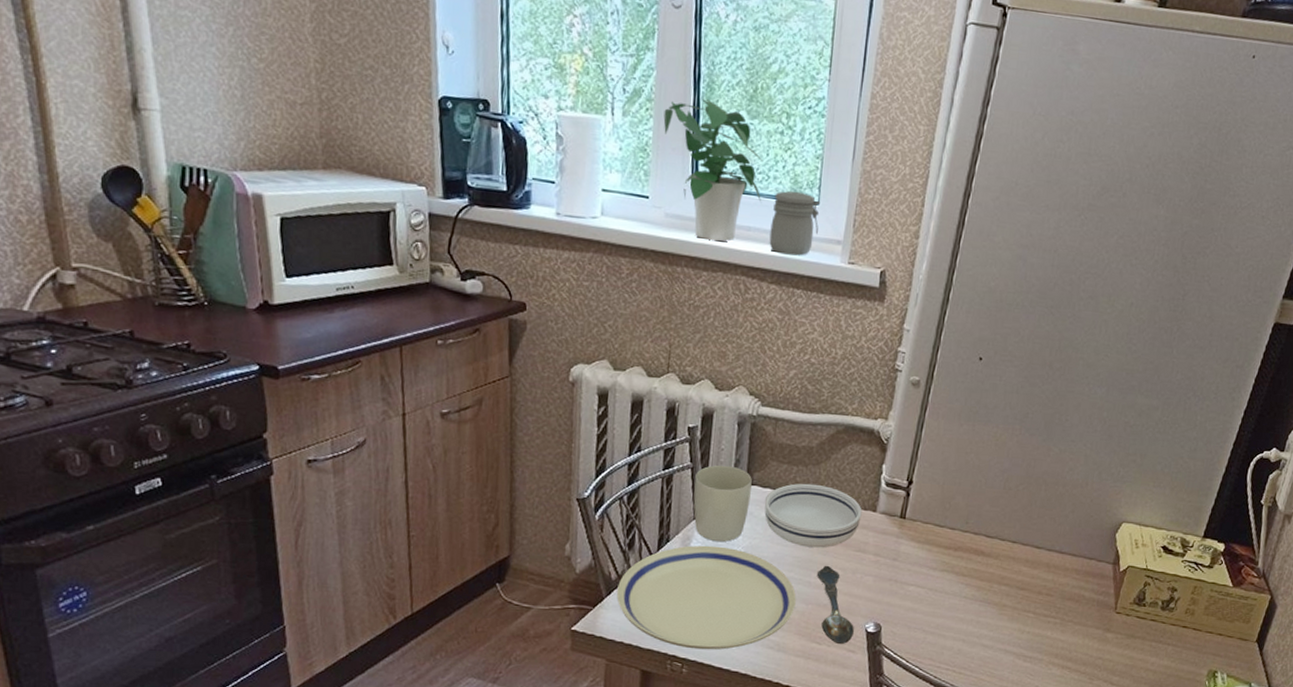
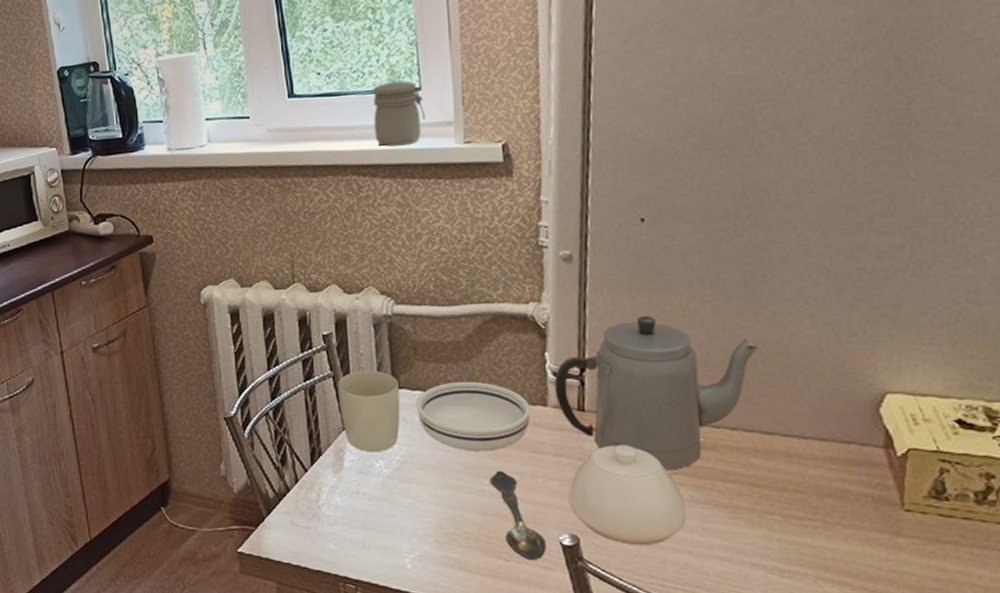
plate: present [617,545,796,650] -> none [276,456,471,570]
potted plant: present [663,98,763,242] -> none [252,13,361,148]
sugar bowl: none [878,549,968,634] -> present [568,445,686,546]
teapot: none [884,441,1045,573] -> present [554,315,759,470]

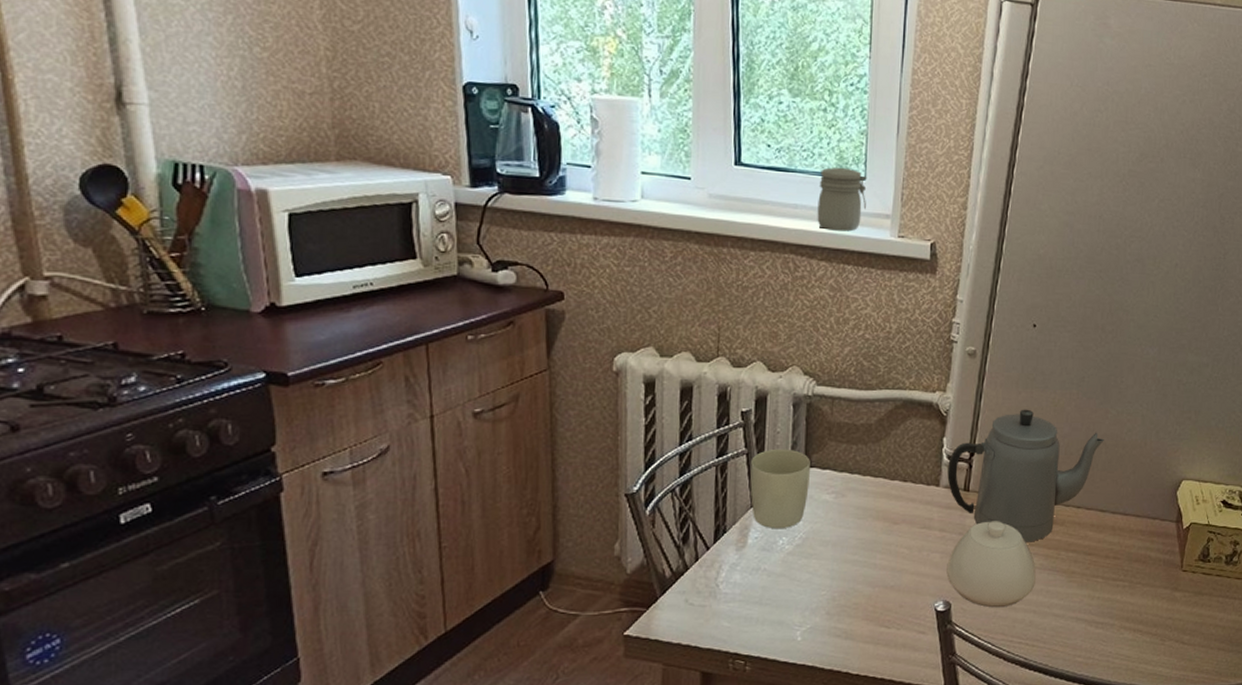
bowl: present [416,381,531,452] -> none [824,462,925,528]
spoon: present [490,470,547,561] -> none [883,545,924,627]

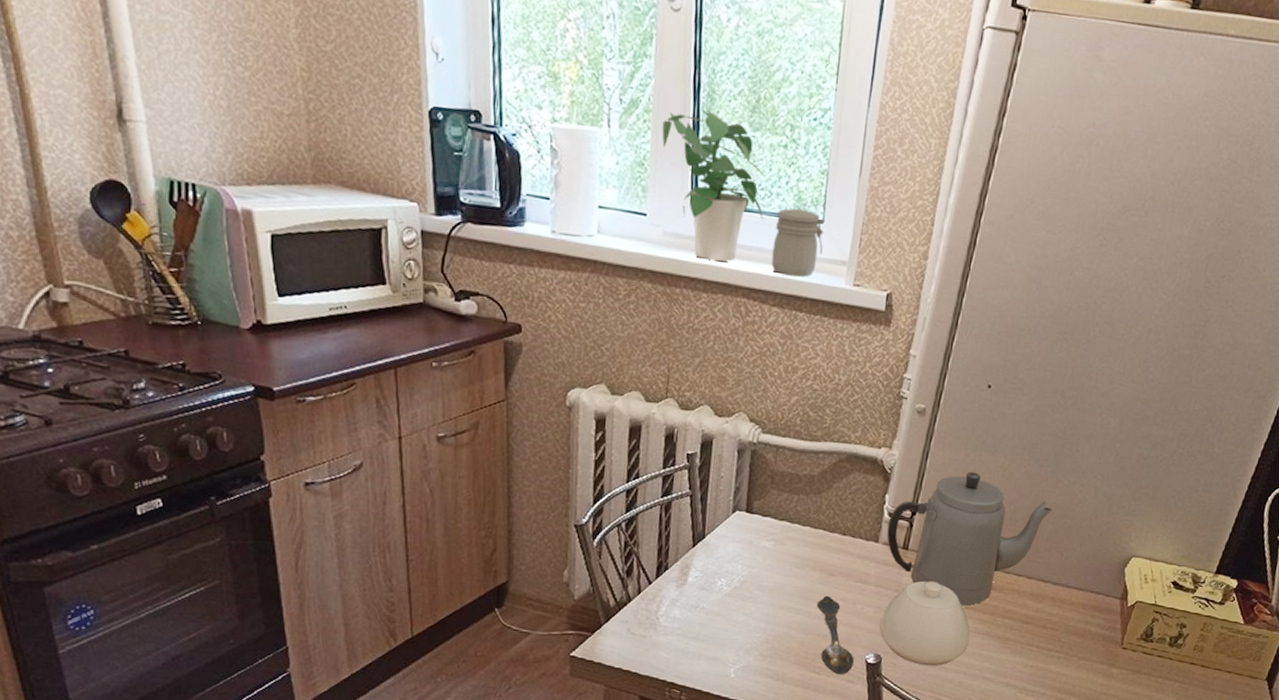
potted plant: none [703,77,808,221] -> present [662,109,766,262]
mug: present [750,448,810,529] -> none [692,492,752,571]
spoon: none [883,545,924,627] -> present [817,595,855,675]

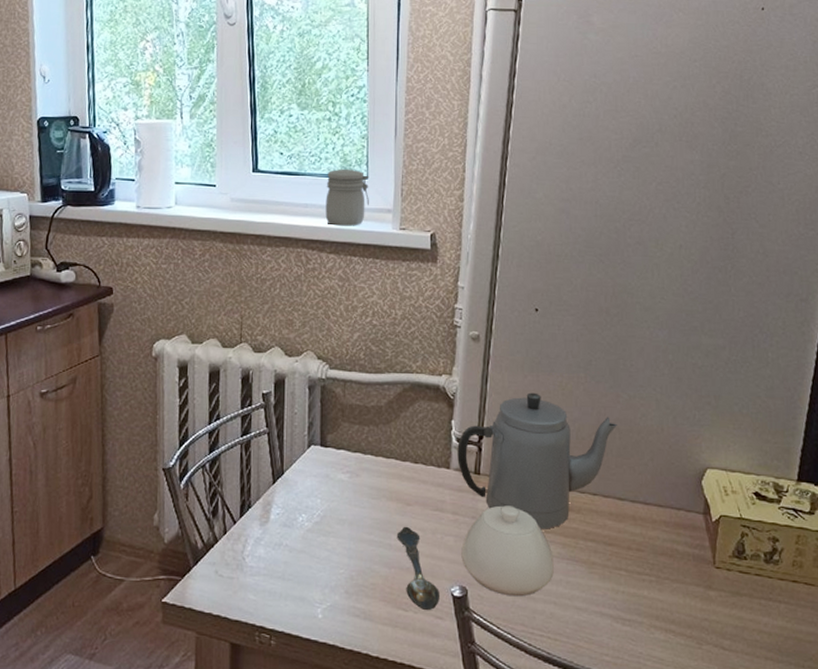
potted plant: present [662,109,766,262] -> none [225,96,316,220]

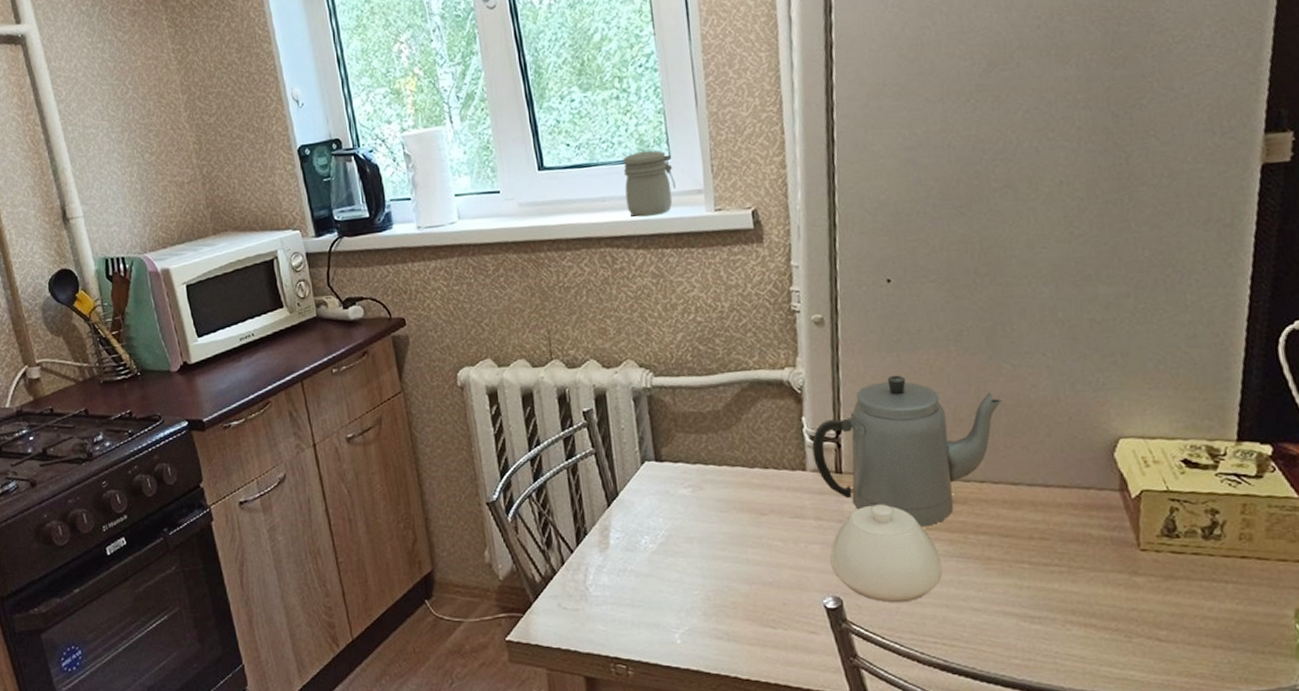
spoon: present [398,526,441,611] -> none [754,537,812,627]

